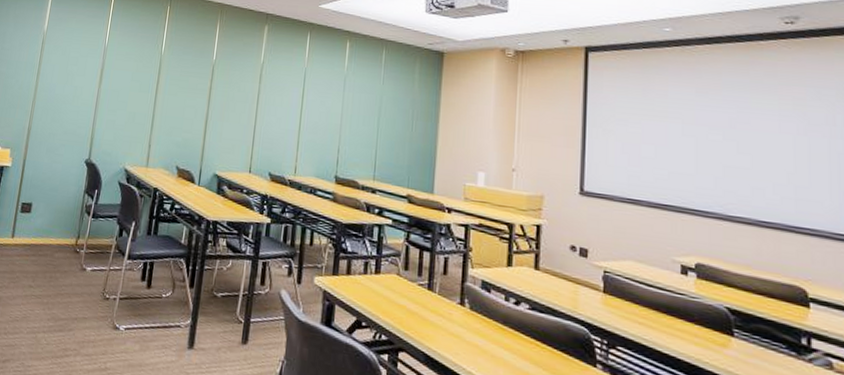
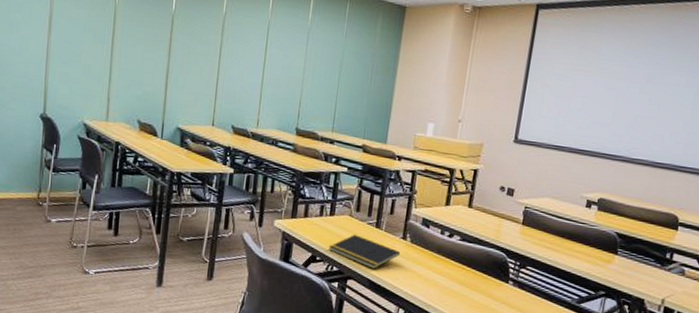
notepad: none [375,297,459,340] -> present [328,234,401,269]

